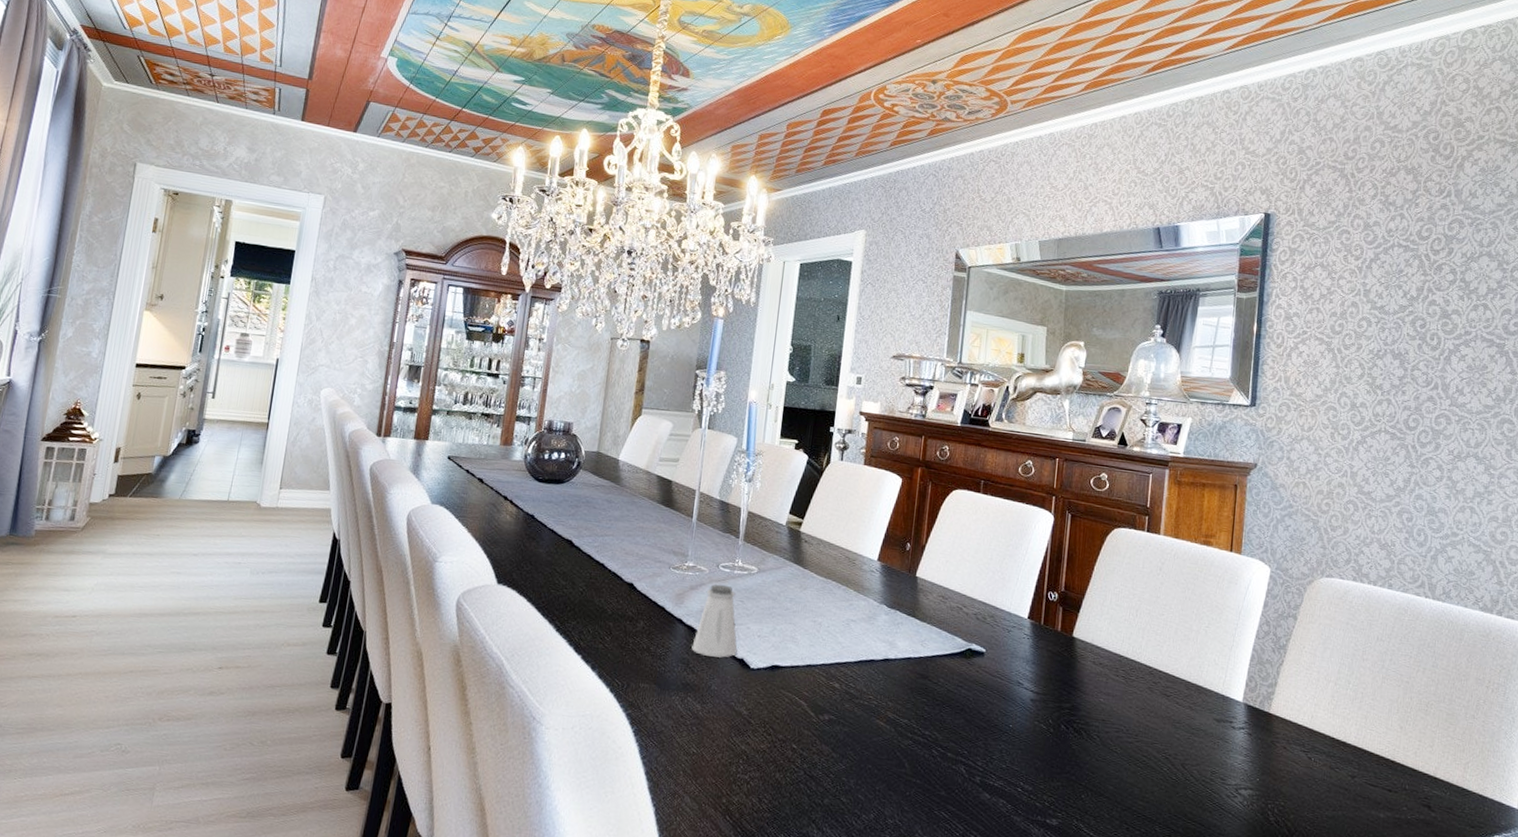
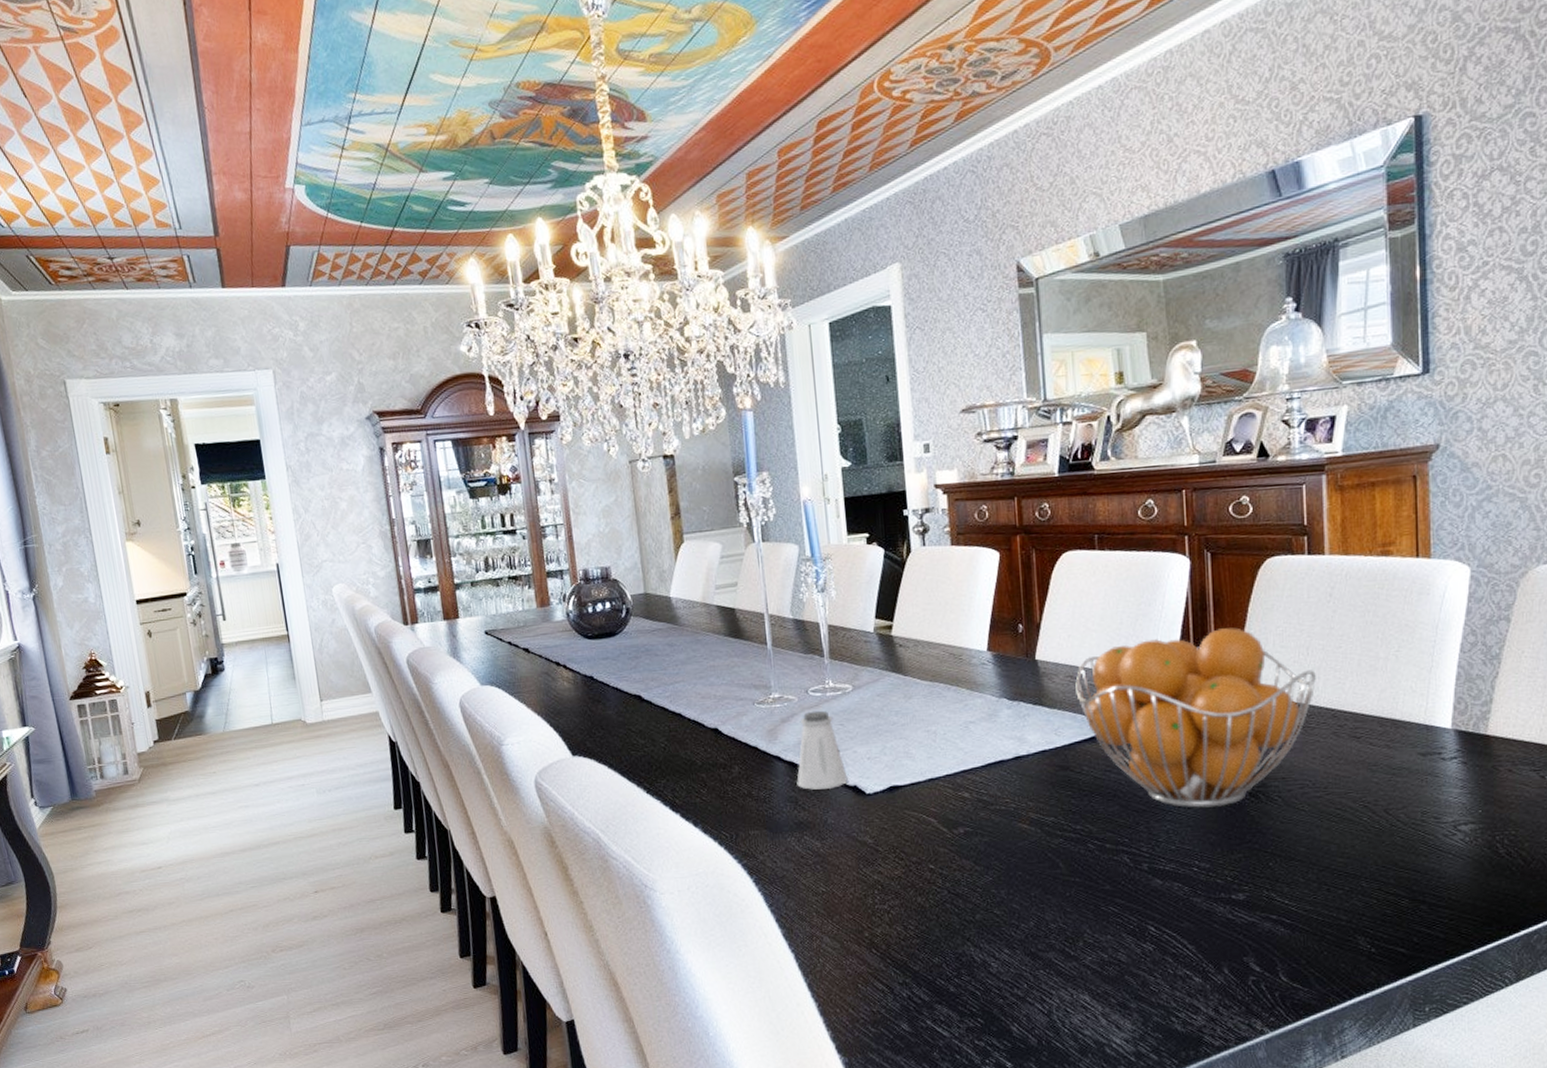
fruit basket: none [944,577,1141,737] -> present [1075,627,1316,808]

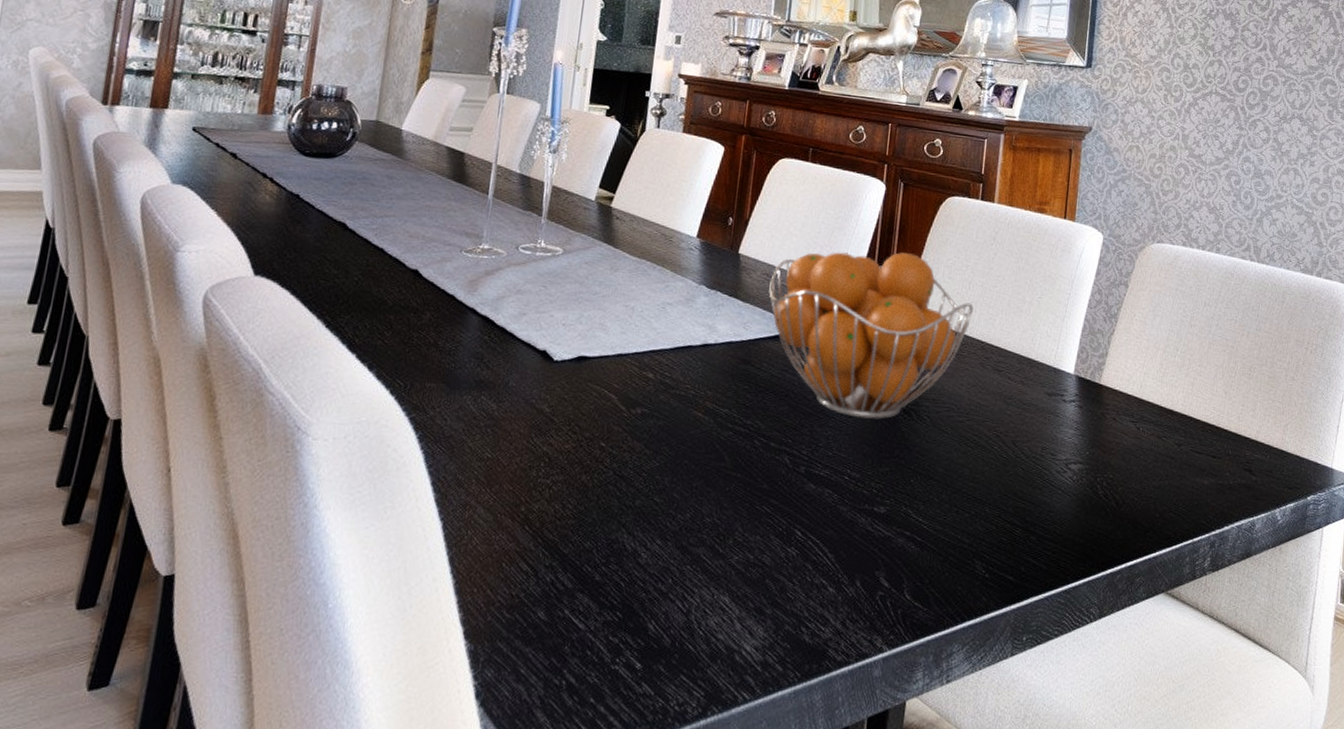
saltshaker: present [796,710,848,790] -> none [486,268,539,350]

